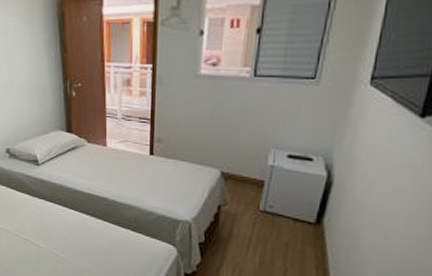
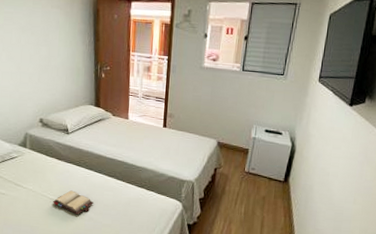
hardback book: none [27,230,71,258] -> present [53,190,93,215]

